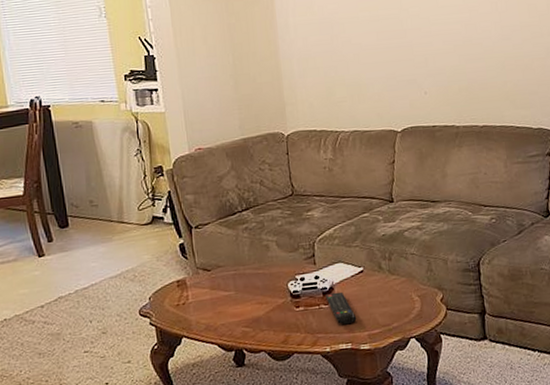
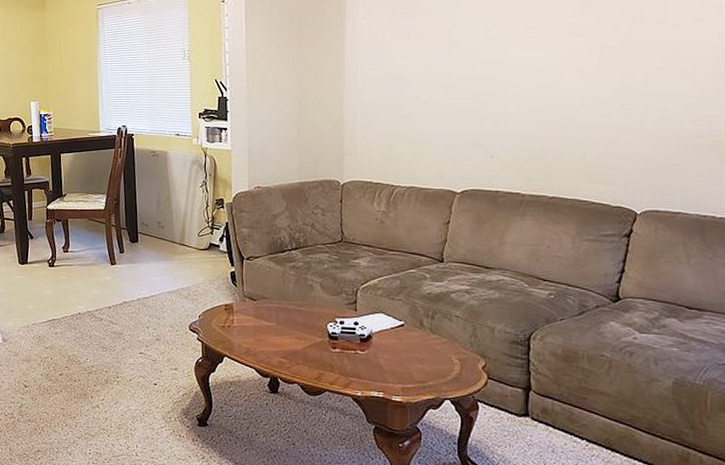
remote control: present [325,291,357,325] -> none [362,340,392,374]

